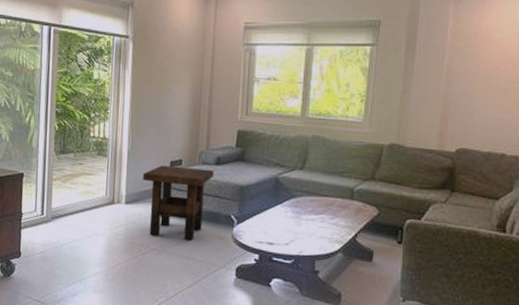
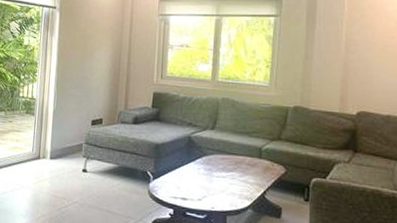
side table: present [143,165,214,240] -> none [66,124,132,195]

